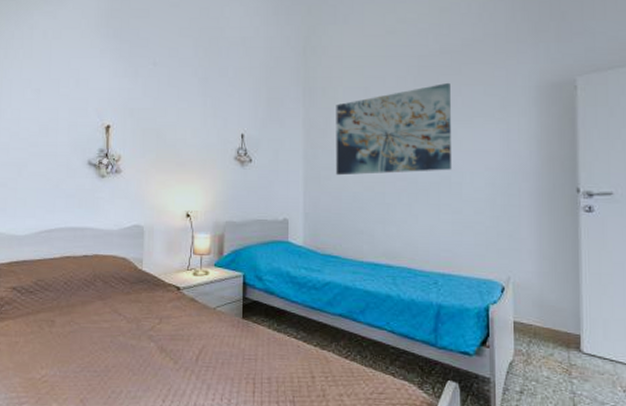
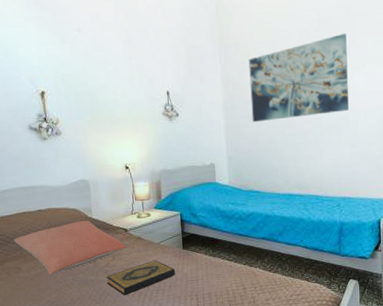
pillow: none [52,272,177,335] -> present [13,220,127,276]
hardback book: none [149,328,231,369] -> present [106,260,176,295]

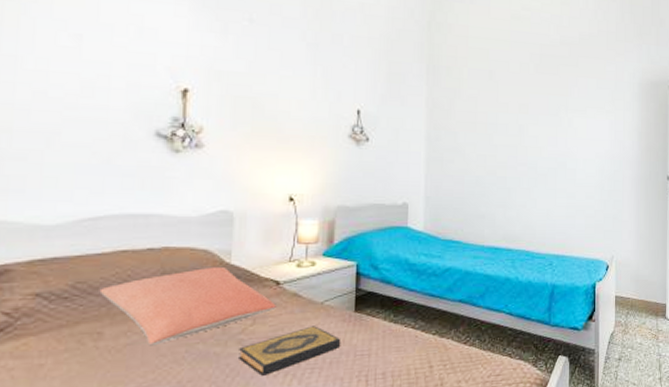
wall art: present [249,33,349,123] -> none [459,73,569,159]

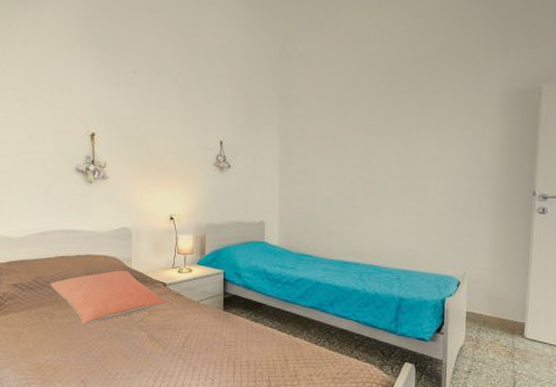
hardback book: present [239,326,341,376] -> none [141,319,214,354]

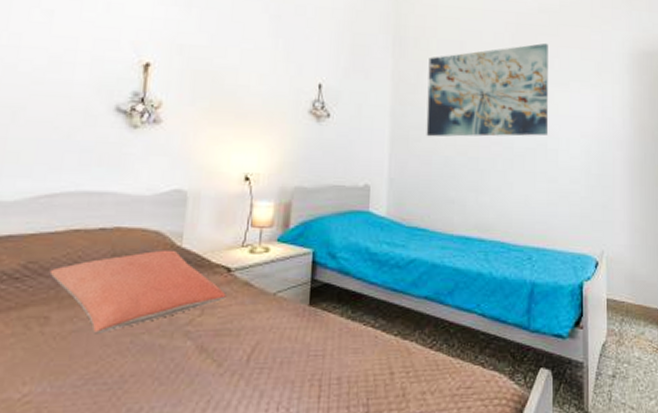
wall art: none [309,89,421,181] -> present [426,43,548,137]

